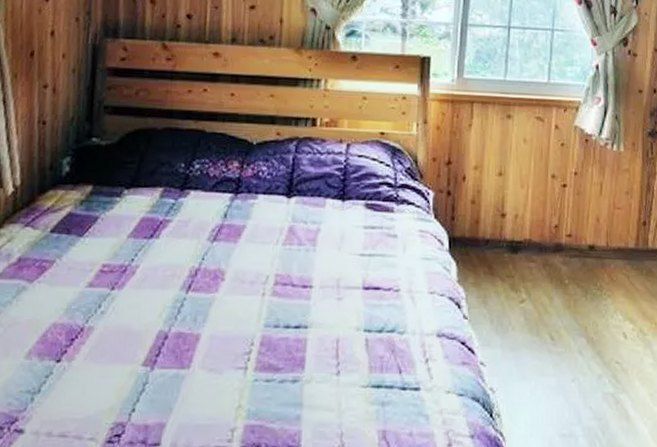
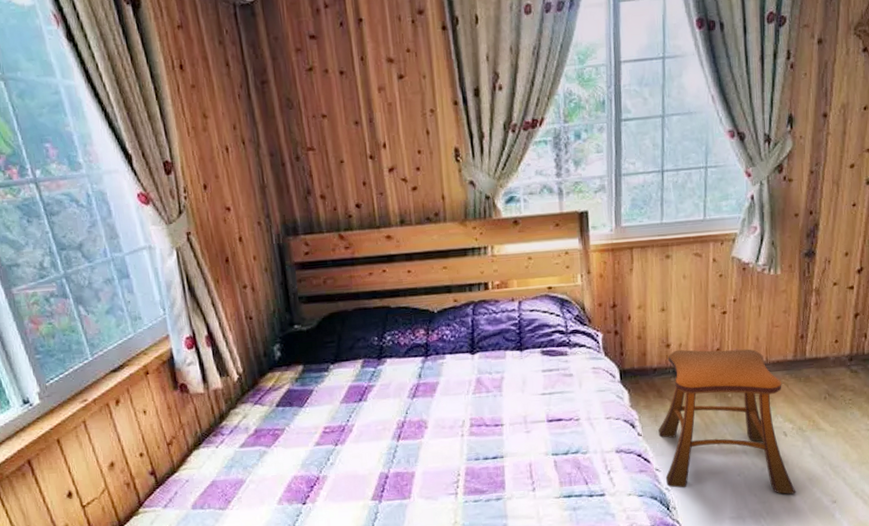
stool: none [486,221,636,411] -> present [658,349,796,494]

